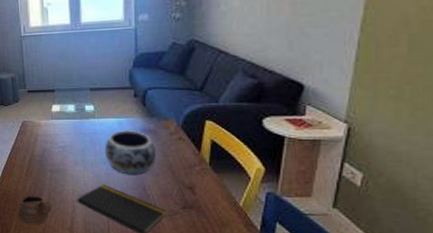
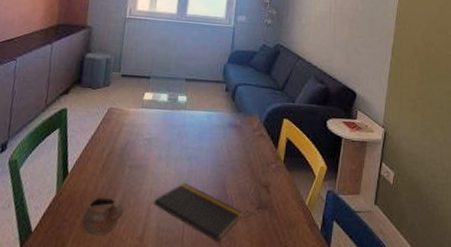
decorative bowl: present [104,130,156,175] -> none [190,124,239,173]

